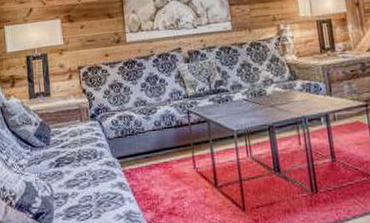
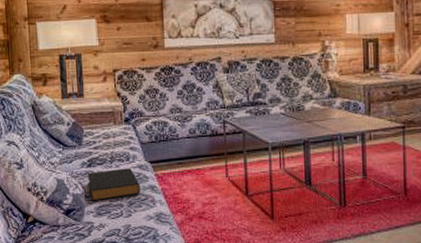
hardback book: none [55,165,109,203] -> present [87,168,140,201]

